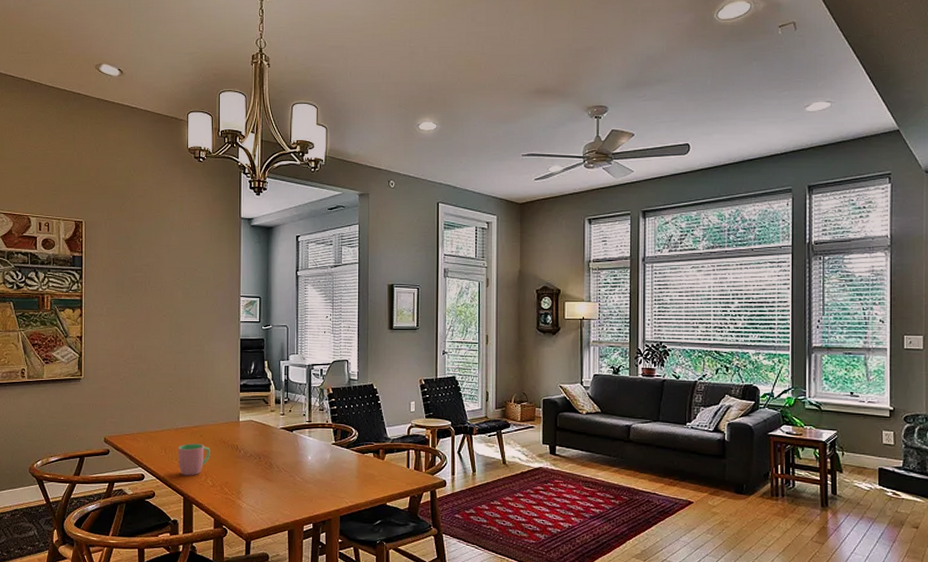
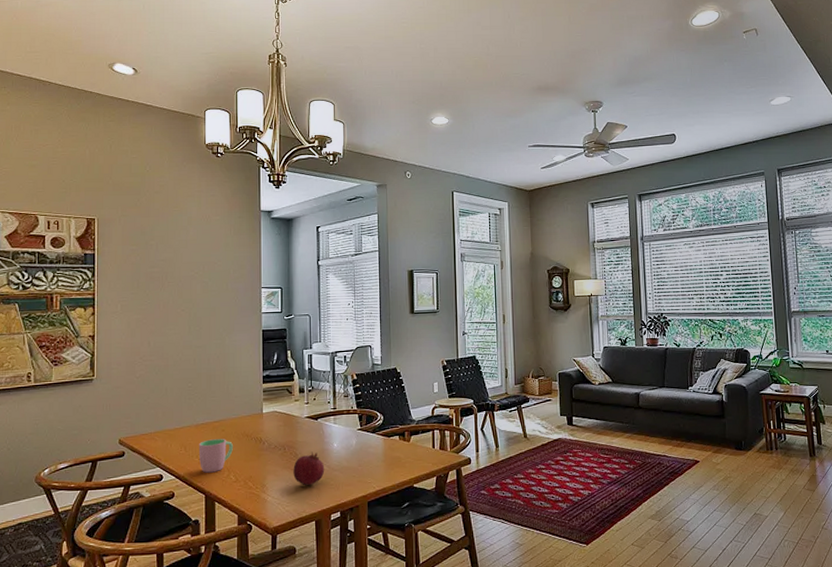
fruit: none [268,462,299,496] -> present [293,451,325,486]

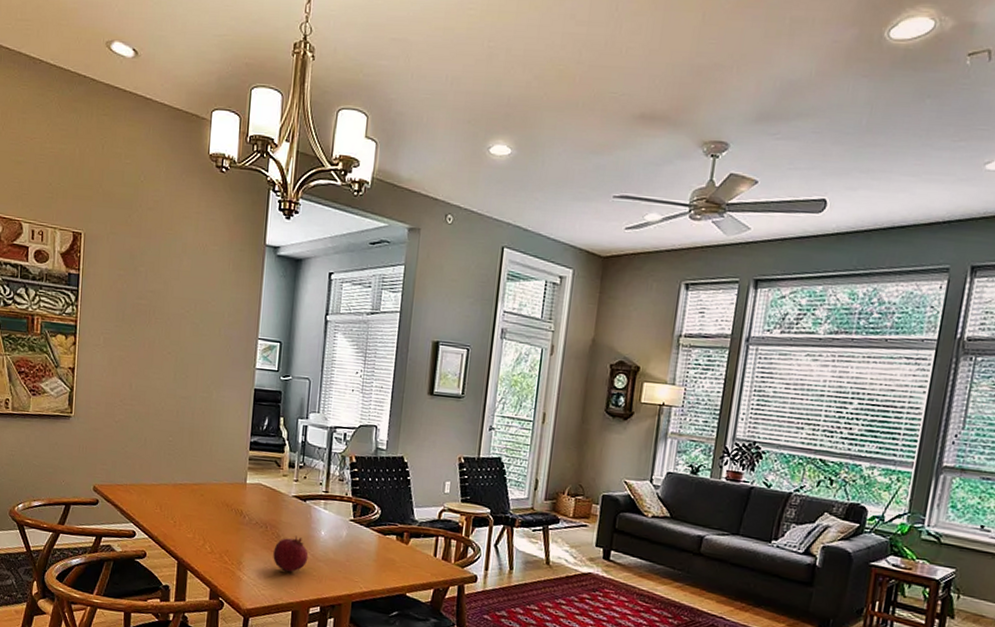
cup: present [198,439,233,473] -> none [174,502,211,539]

